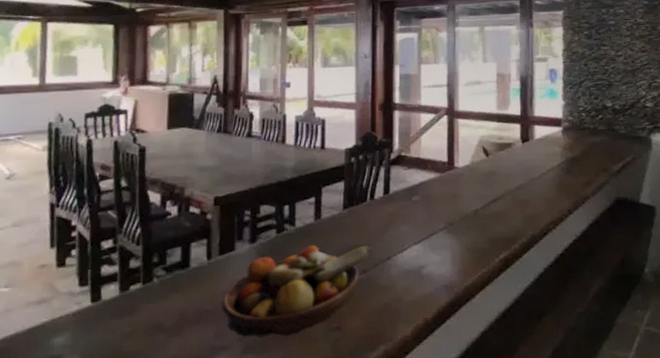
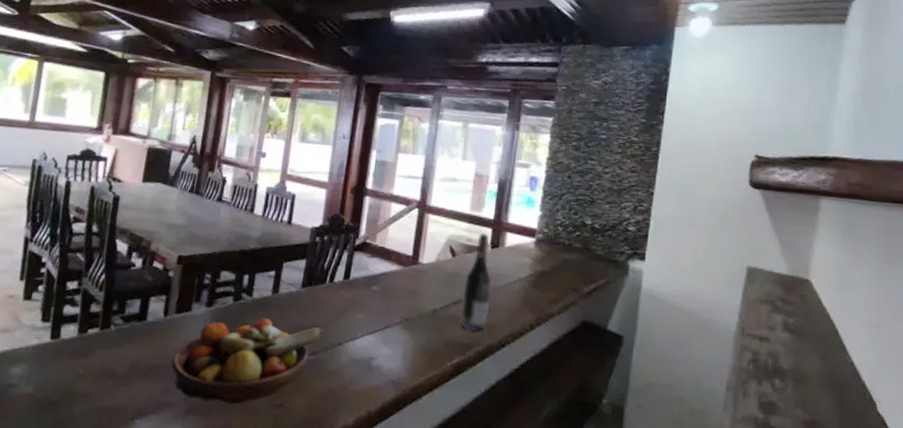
wine bottle: none [500,129,528,225] -> present [460,233,492,333]

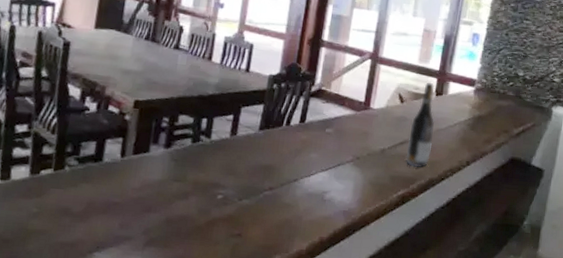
fruit bowl: present [171,317,323,404] -> none [130,157,280,235]

